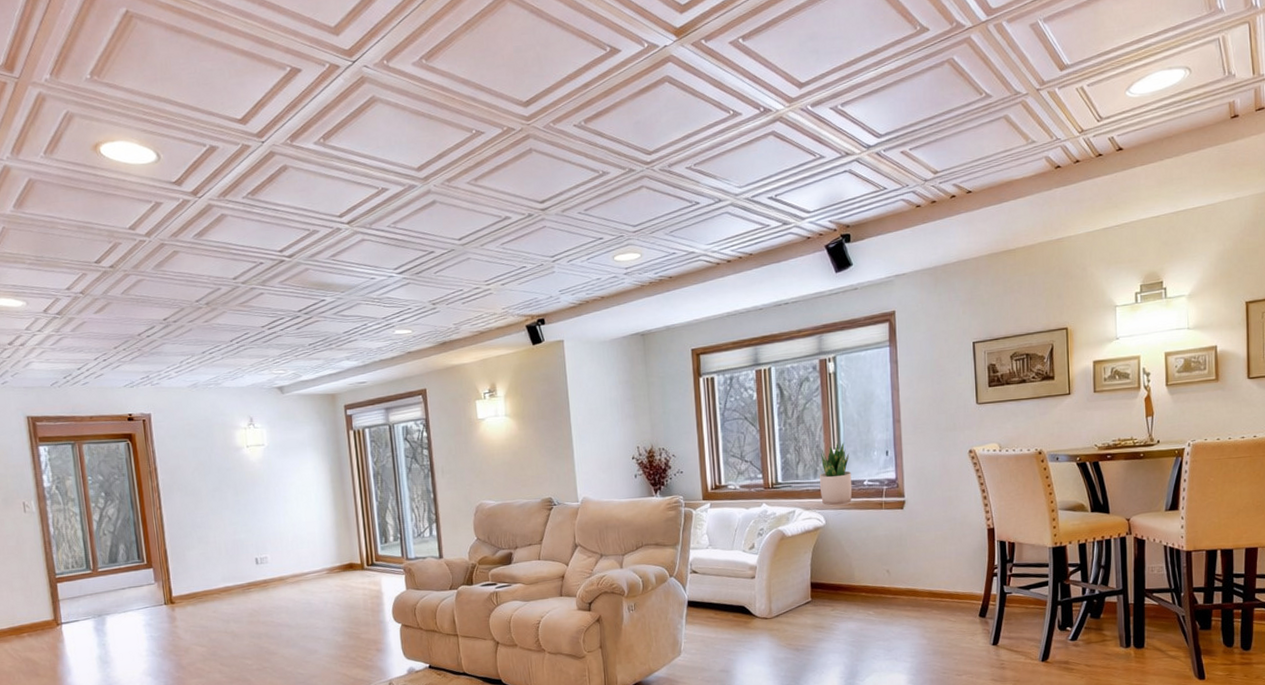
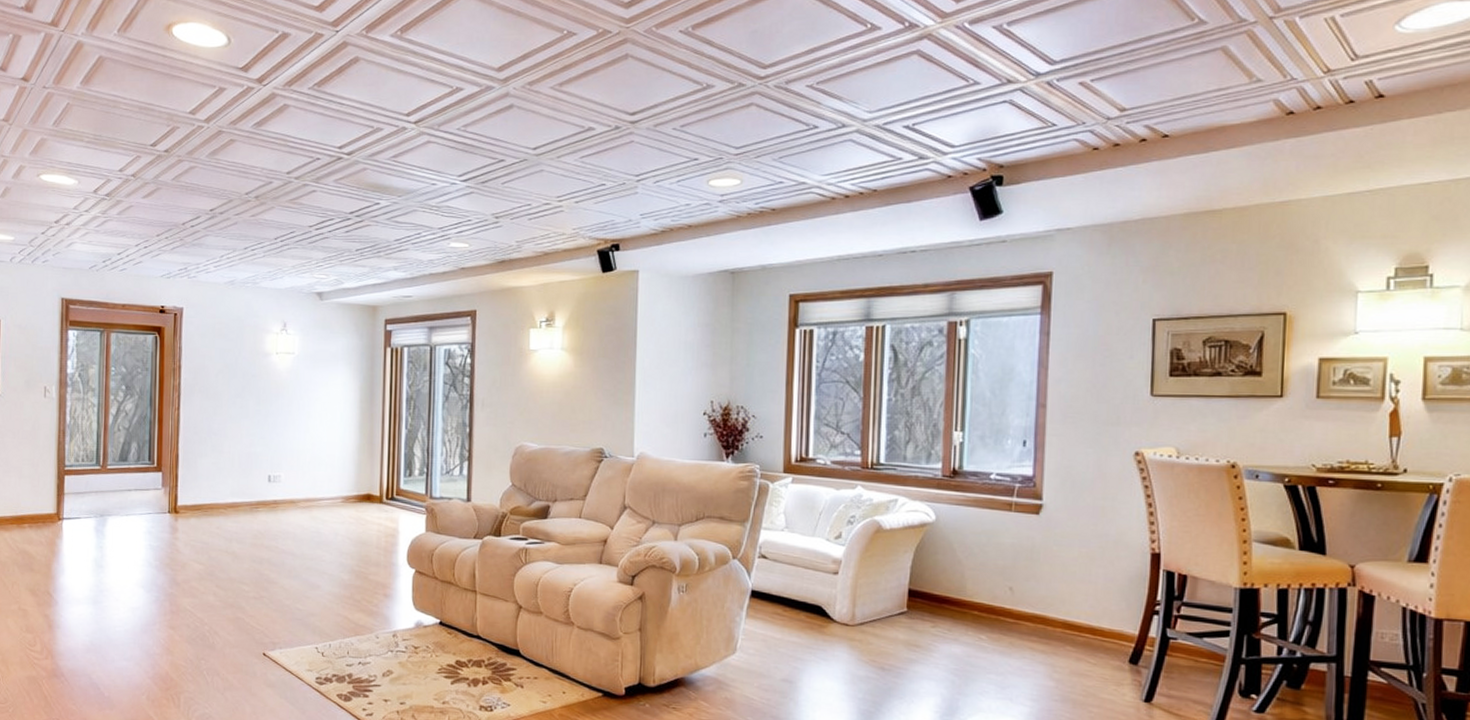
planter: present [819,442,853,506] -> none [932,423,976,500]

